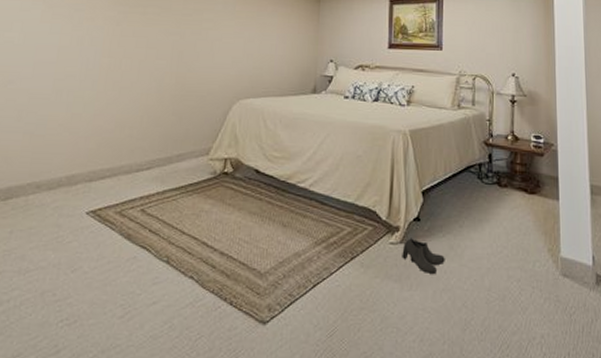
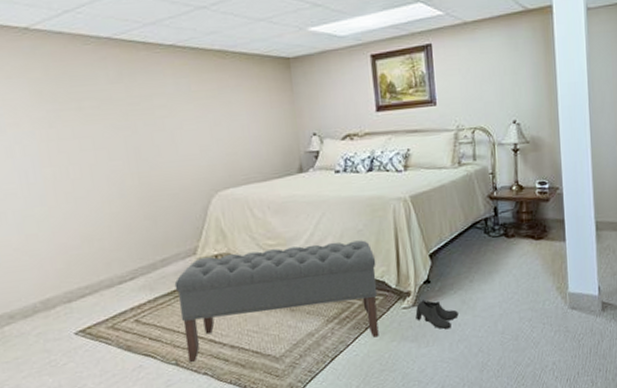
bench: none [179,159,370,270] -> present [174,240,379,362]

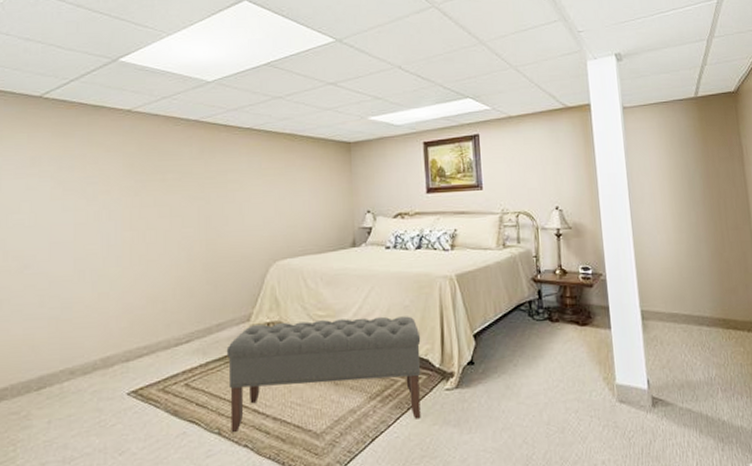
shoe: present [415,300,459,329] -> none [458,382,502,415]

